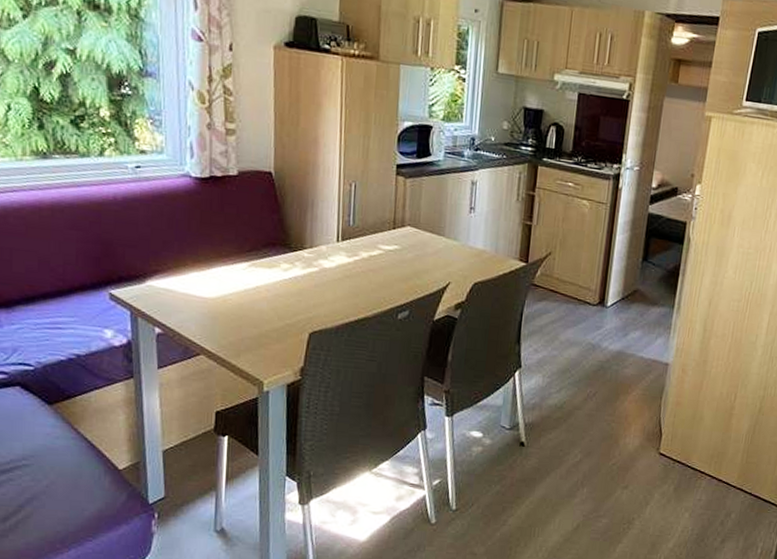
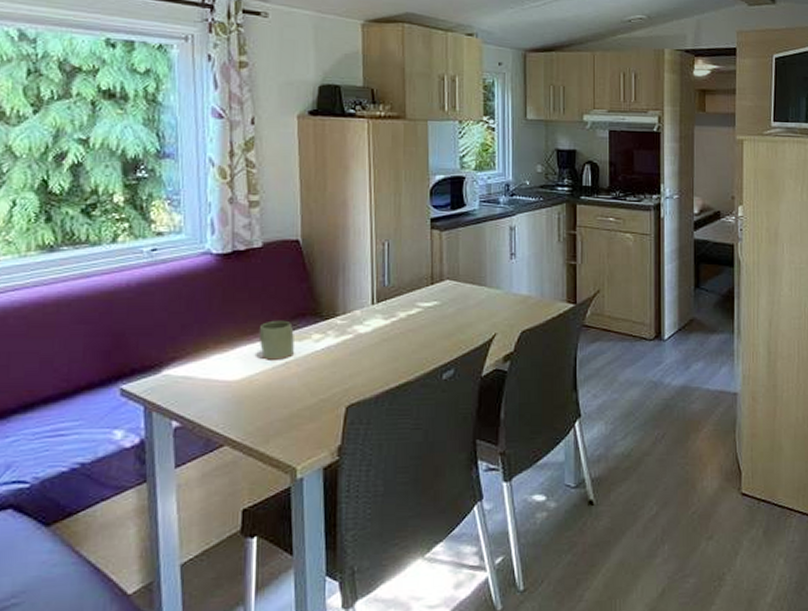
mug: none [232,246,265,284] -> present [258,320,294,360]

